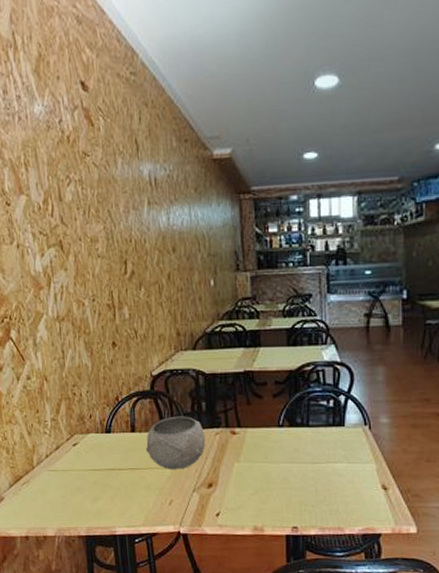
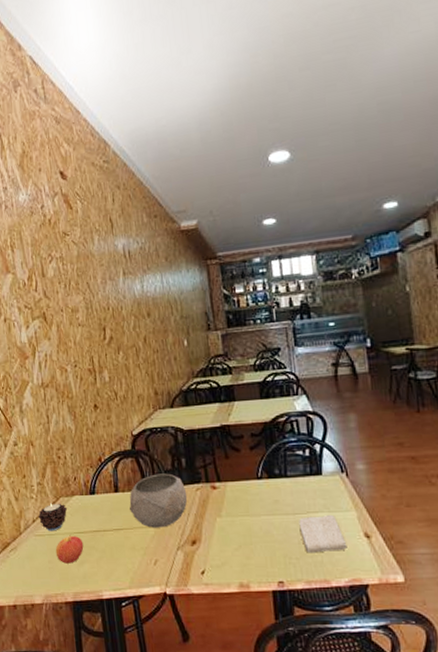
candle: none [52,439,82,467] -> present [38,503,67,532]
apple: none [69,470,98,499] -> present [55,534,84,564]
washcloth: none [317,466,364,502] -> present [299,515,347,553]

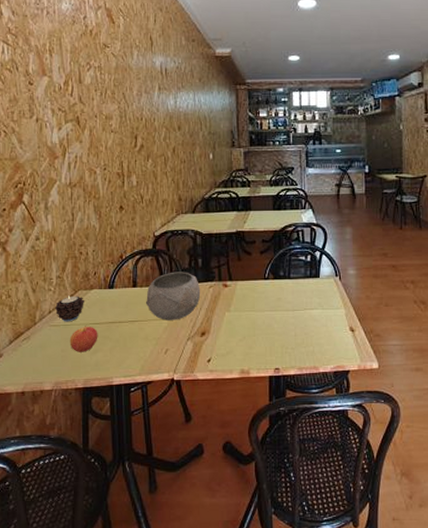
washcloth: present [299,515,347,553] -> none [297,312,335,344]

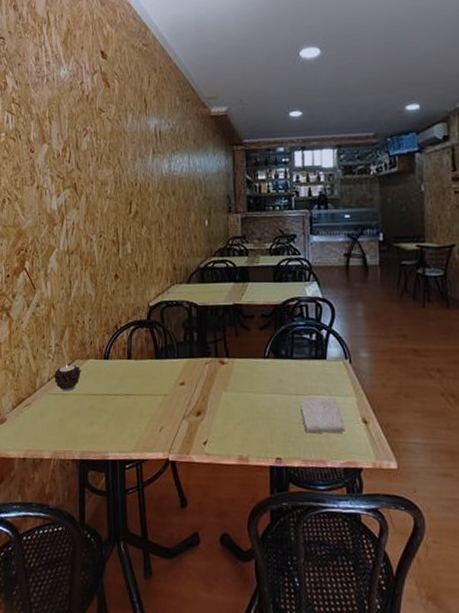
apple: present [69,324,98,352] -> none [67,395,94,423]
bowl: present [146,272,201,320] -> none [141,345,196,397]
washcloth: none [297,312,335,344] -> present [301,398,345,434]

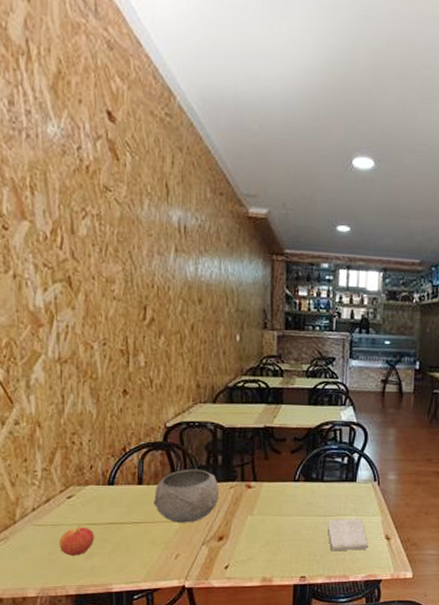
candle: present [54,364,81,391] -> none [41,491,77,522]
apple: none [67,395,94,423] -> present [59,525,95,556]
bowl: none [141,345,196,397] -> present [154,469,220,523]

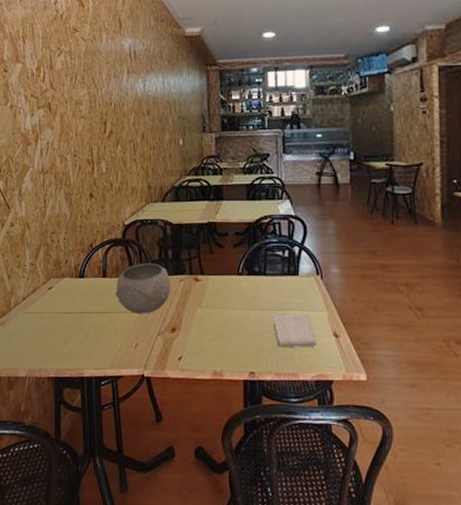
apple: present [59,525,95,556] -> none [42,313,70,341]

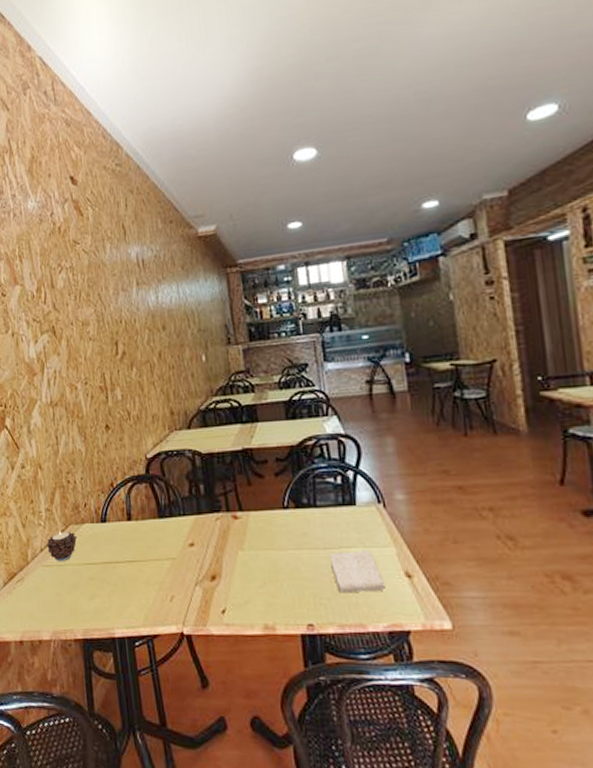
candle: none [29,283,56,310] -> present [47,531,77,562]
bowl: present [116,263,171,314] -> none [143,501,206,561]

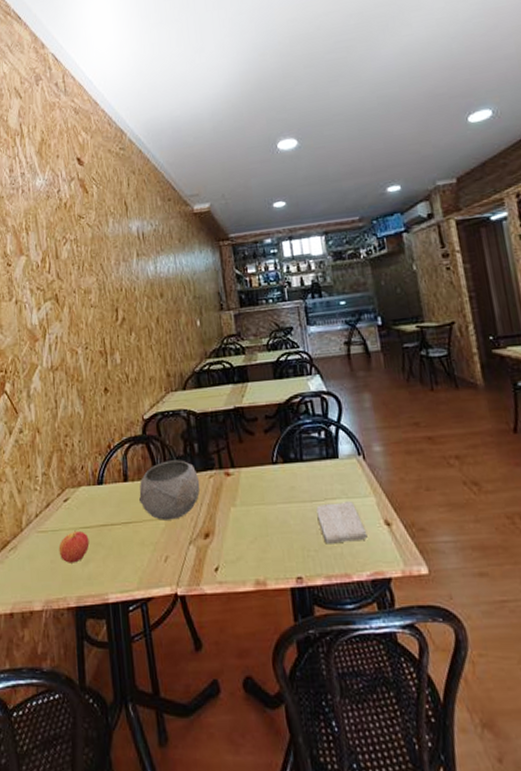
candle: present [47,531,77,562] -> none [42,495,73,527]
apple: none [64,565,95,597] -> present [58,529,90,563]
bowl: none [143,501,206,561] -> present [139,460,200,520]

